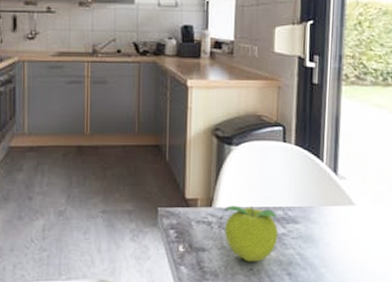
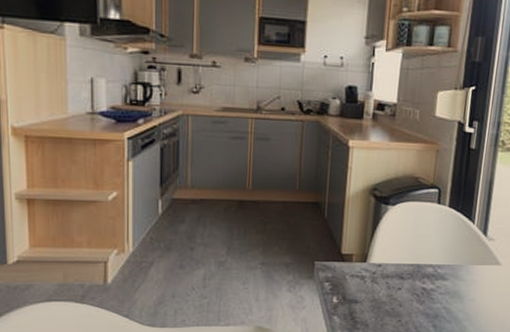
fruit: present [225,205,278,262] -> none [377,262,427,314]

